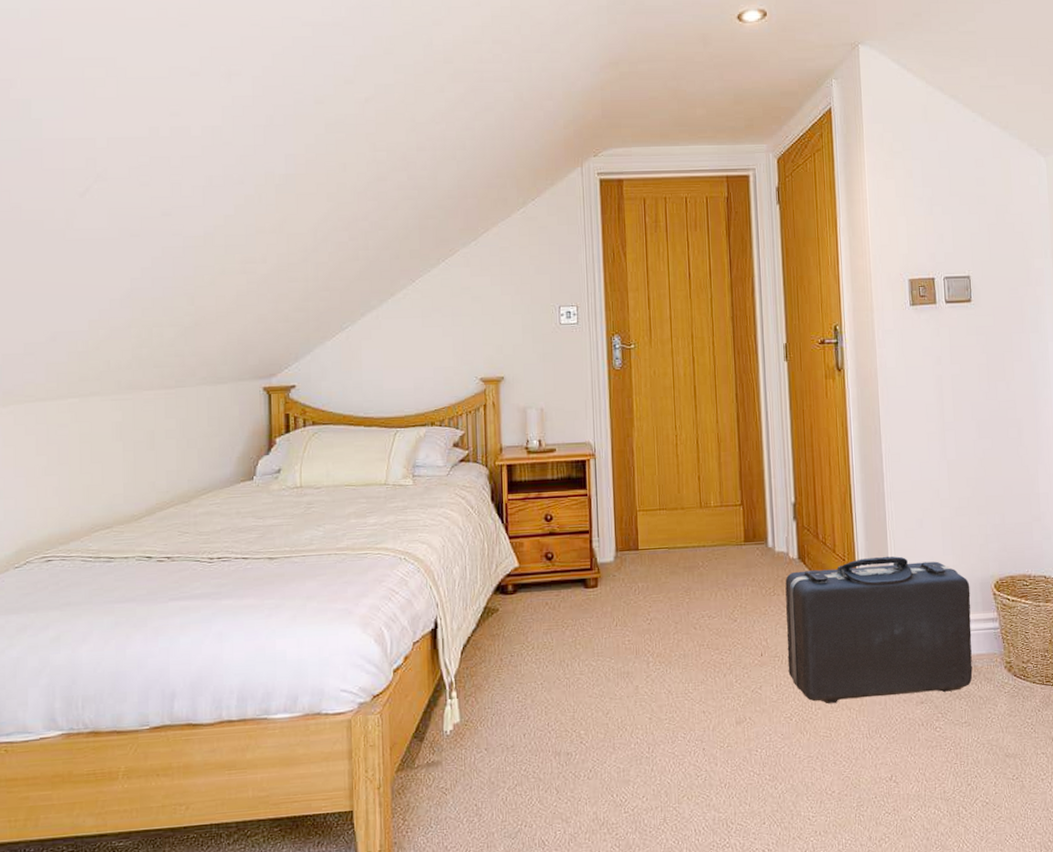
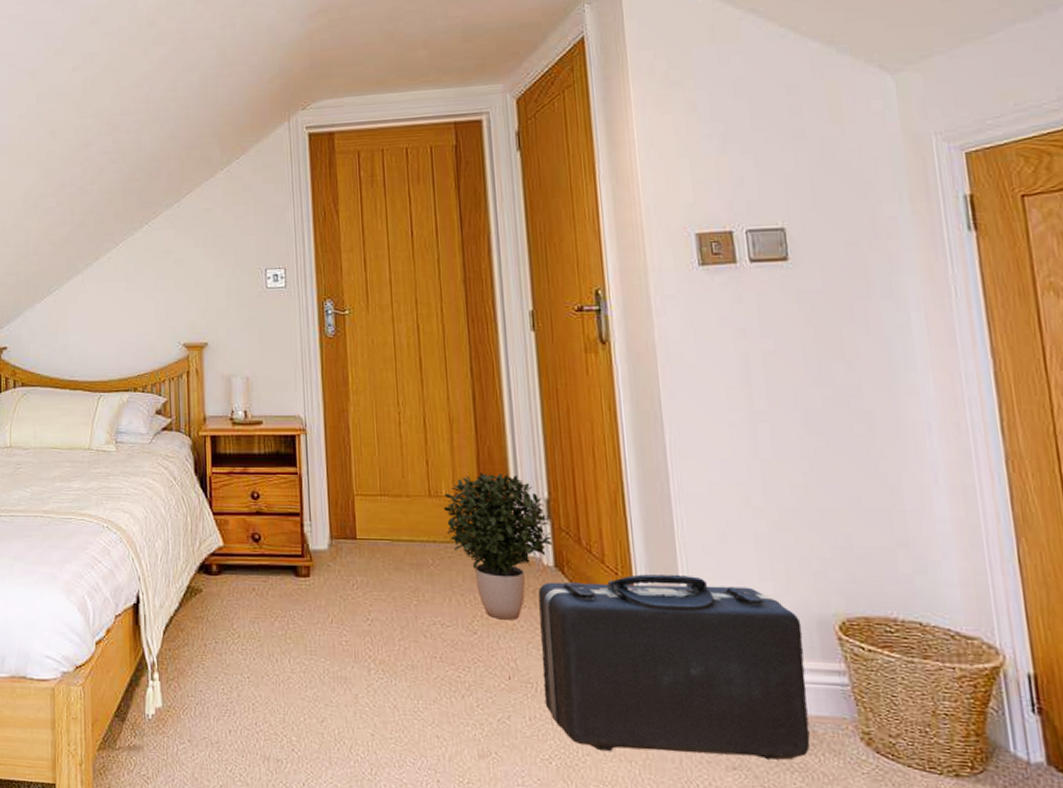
potted plant: none [711,483,797,607] -> present [443,473,553,620]

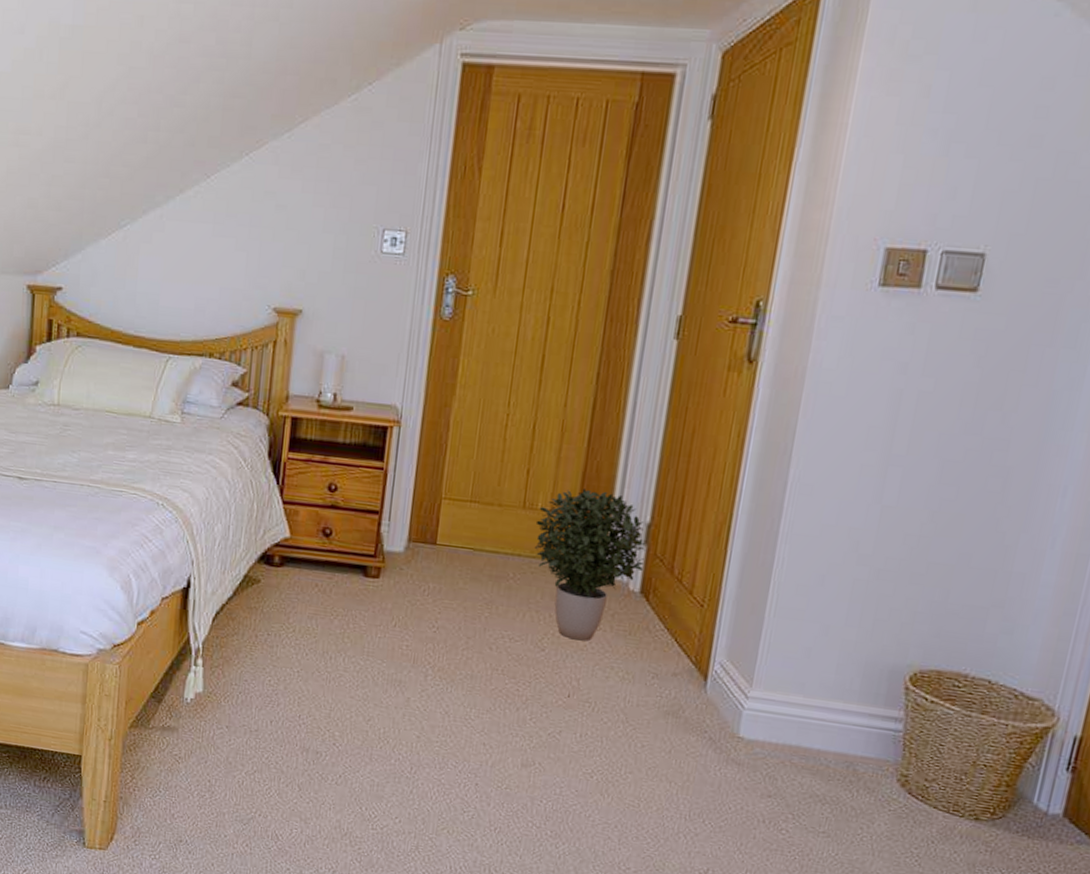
suitcase: present [538,574,811,760] -> none [599,607,874,793]

